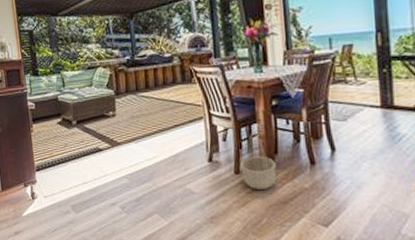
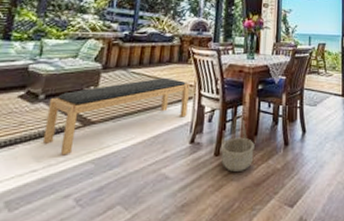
bench: none [80,99,201,171] -> present [42,77,190,156]

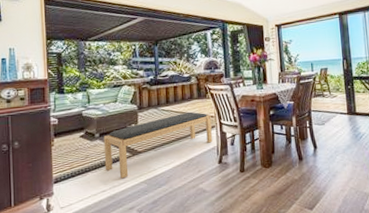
basket: present [221,114,255,173] -> none [245,137,273,185]

